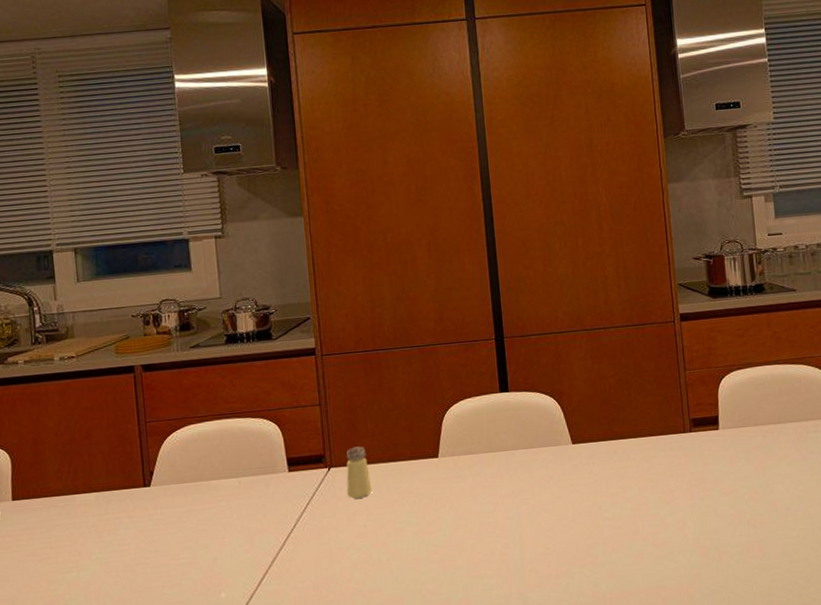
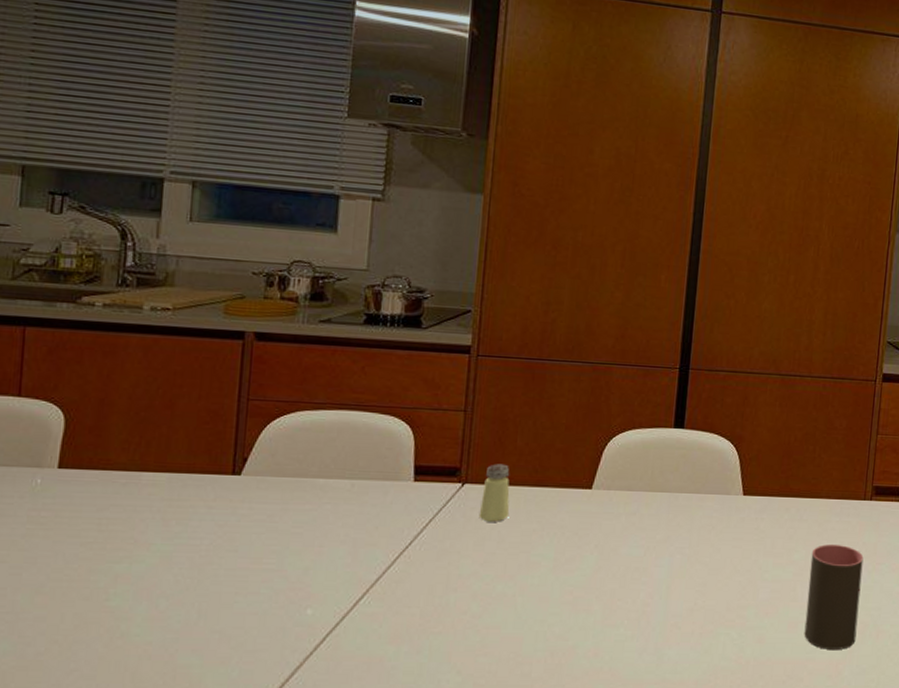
cup: none [644,477,701,576] -> present [804,544,864,650]

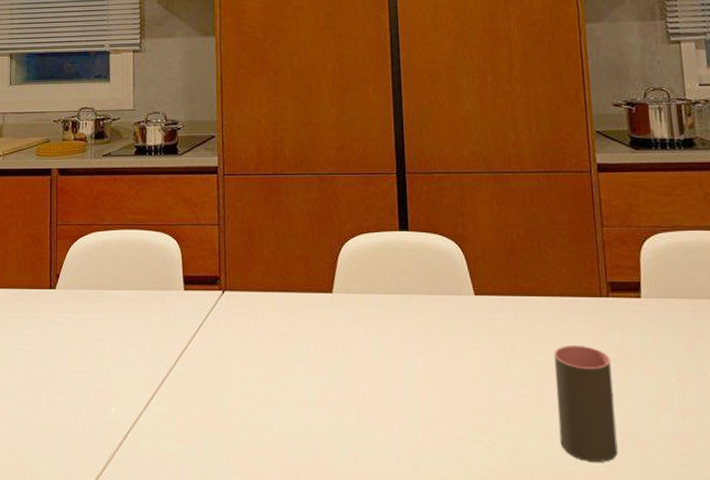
saltshaker: present [478,464,510,522] -> none [239,272,264,326]

